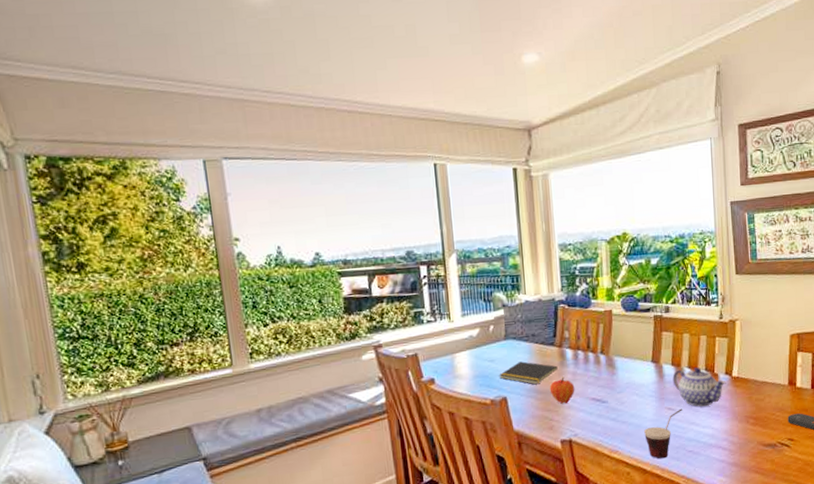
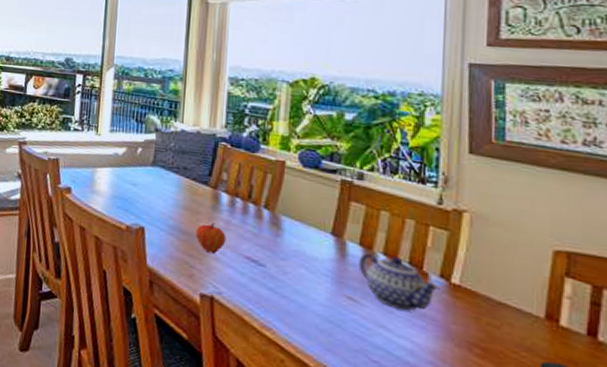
notepad: present [499,361,558,385] -> none [139,193,209,223]
cup: present [644,408,682,459] -> none [310,302,369,359]

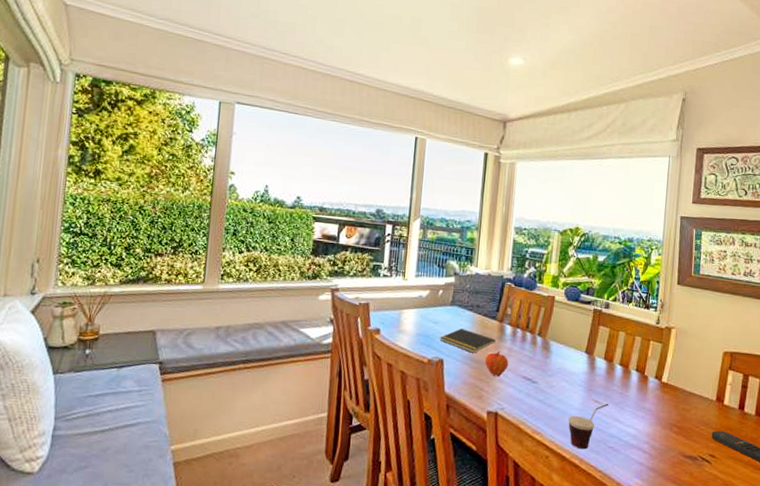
notepad: none [139,193,209,223] -> present [439,328,496,353]
cup: none [310,302,369,359] -> present [568,403,609,450]
teapot: present [358,253,440,311] -> none [603,365,655,406]

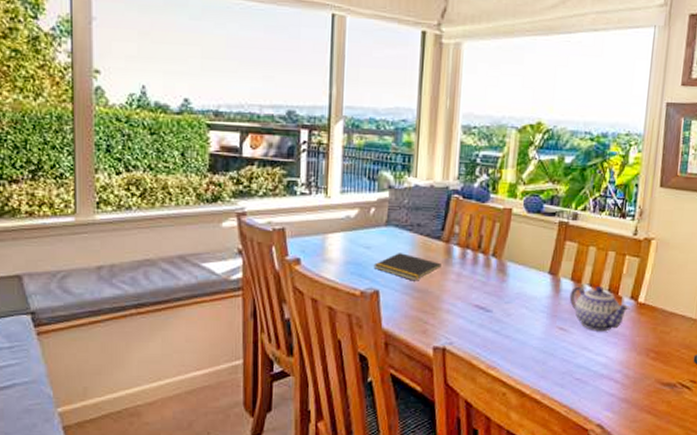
fruit: present [484,350,509,376] -> none [428,276,458,306]
cup: present [568,403,609,450] -> none [528,330,576,383]
teapot: none [603,365,655,406] -> present [569,286,630,332]

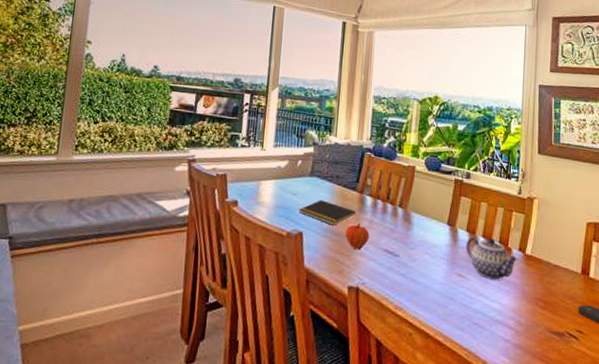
fruit: none [428,276,458,306] -> present [345,222,370,250]

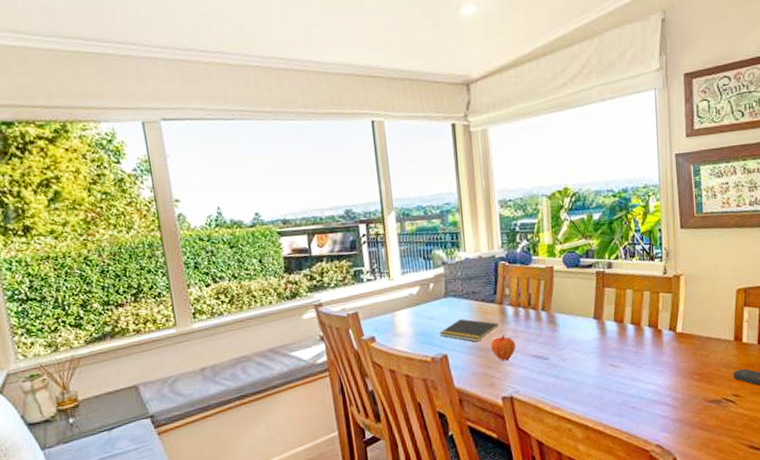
teapot: present [466,237,519,280] -> none [615,323,670,363]

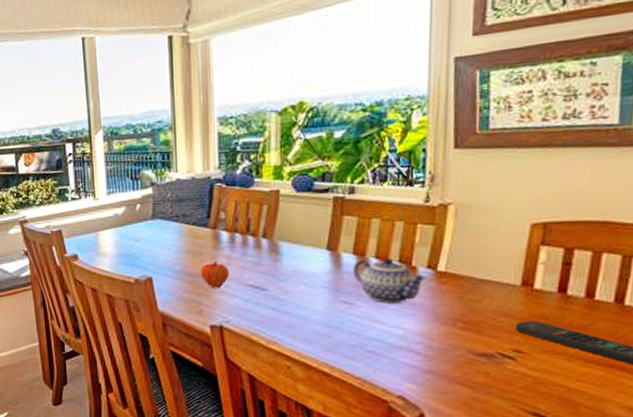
notepad: present [439,319,498,342] -> none [144,242,210,267]
teapot: none [615,323,670,363] -> present [353,258,428,303]

